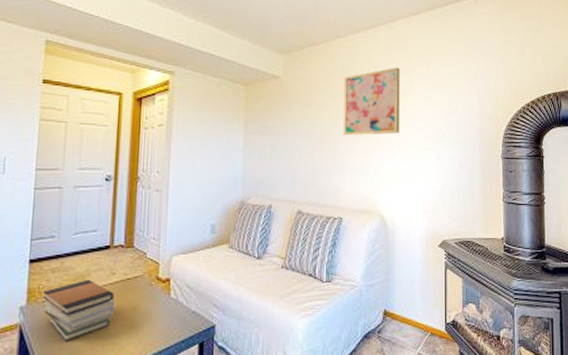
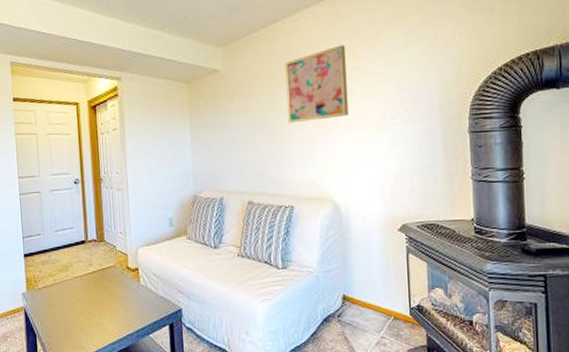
book stack: present [42,279,115,342] -> none [37,269,96,322]

